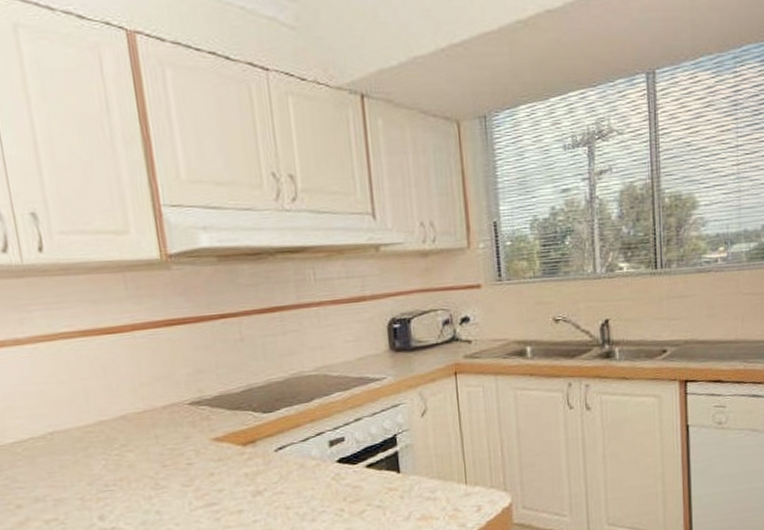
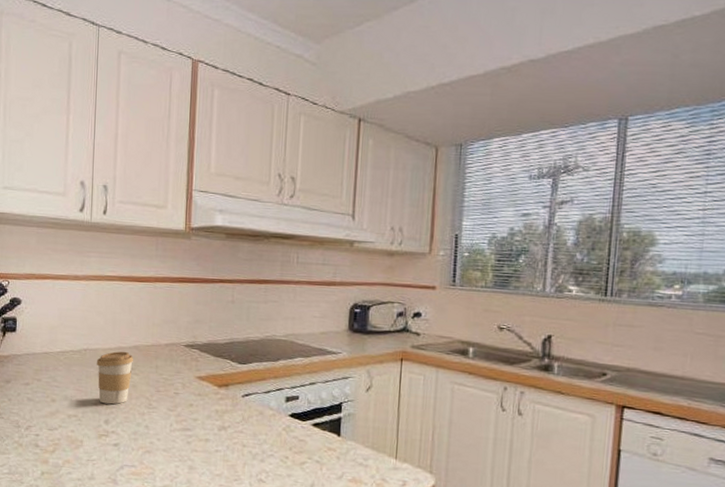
coffee cup: none [70,425,125,497] -> present [96,351,133,405]

